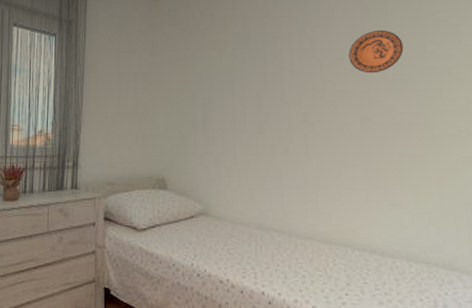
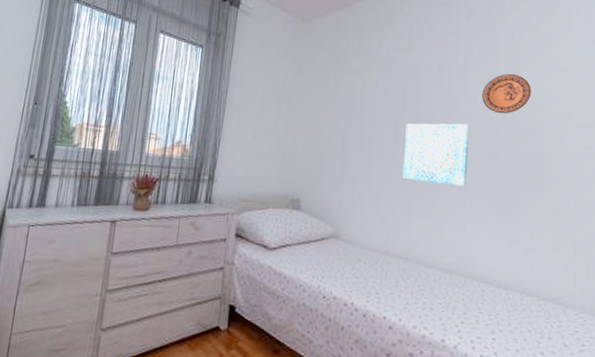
wall art: none [269,88,340,153] -> present [402,123,470,187]

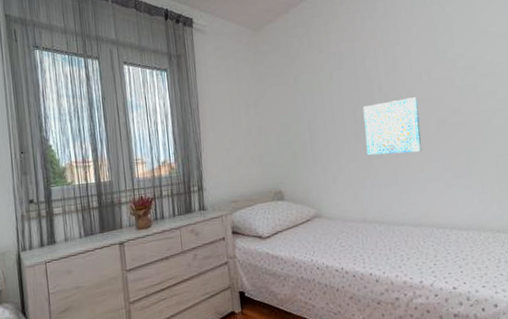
decorative plate: present [482,74,531,114] -> none [424,45,467,83]

